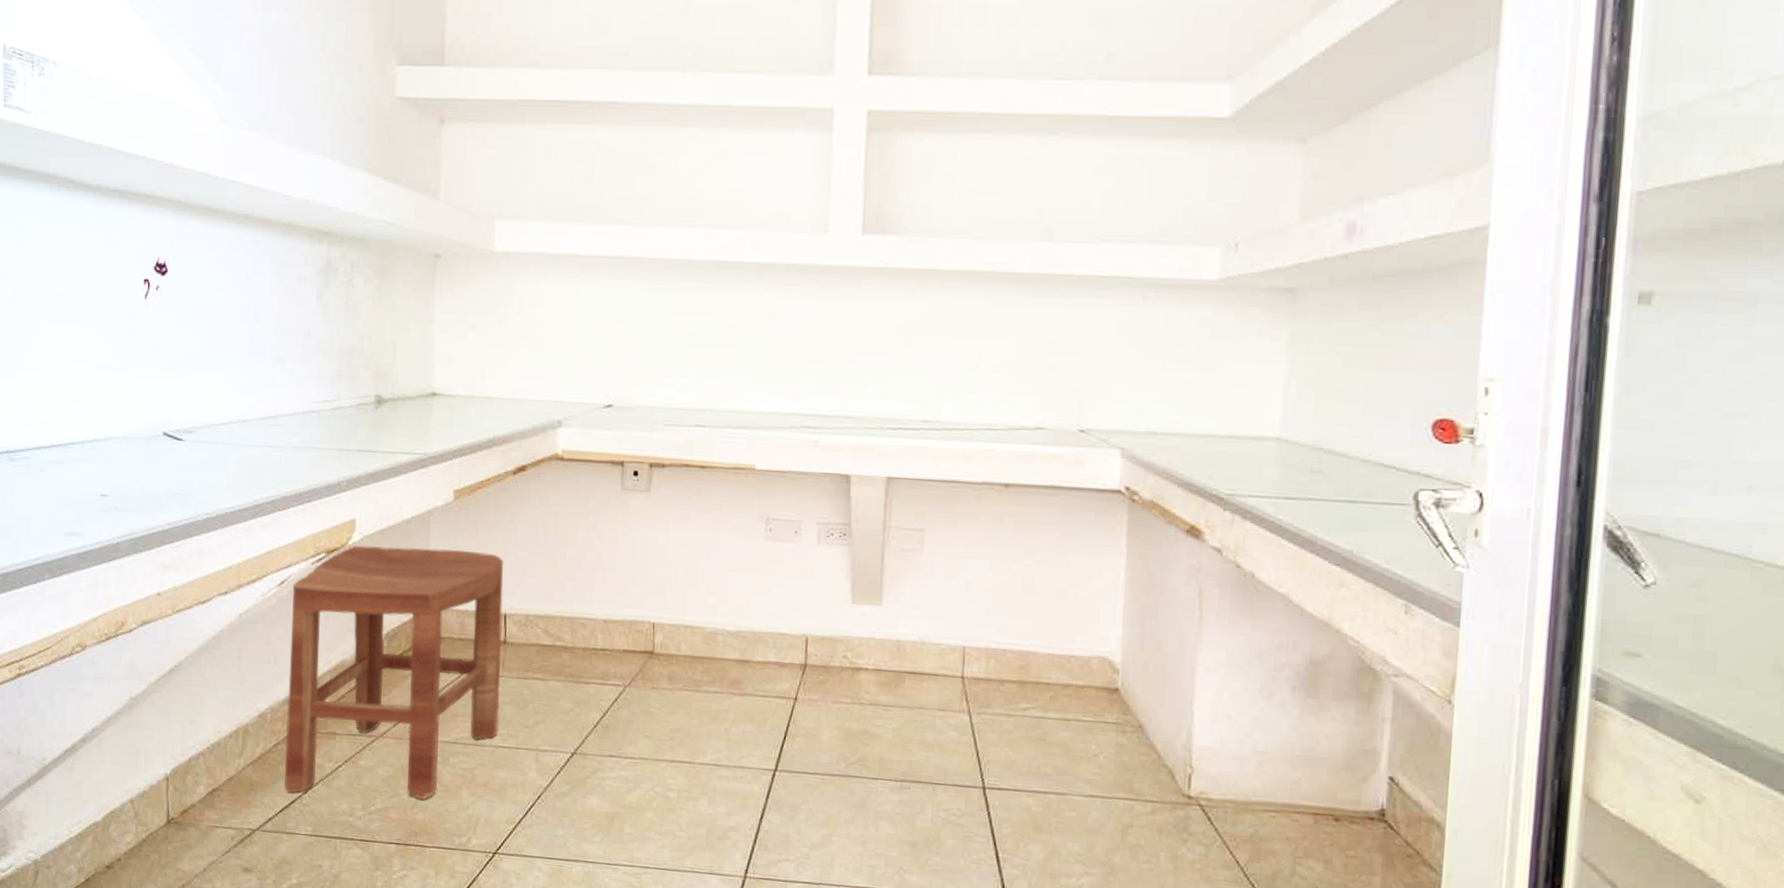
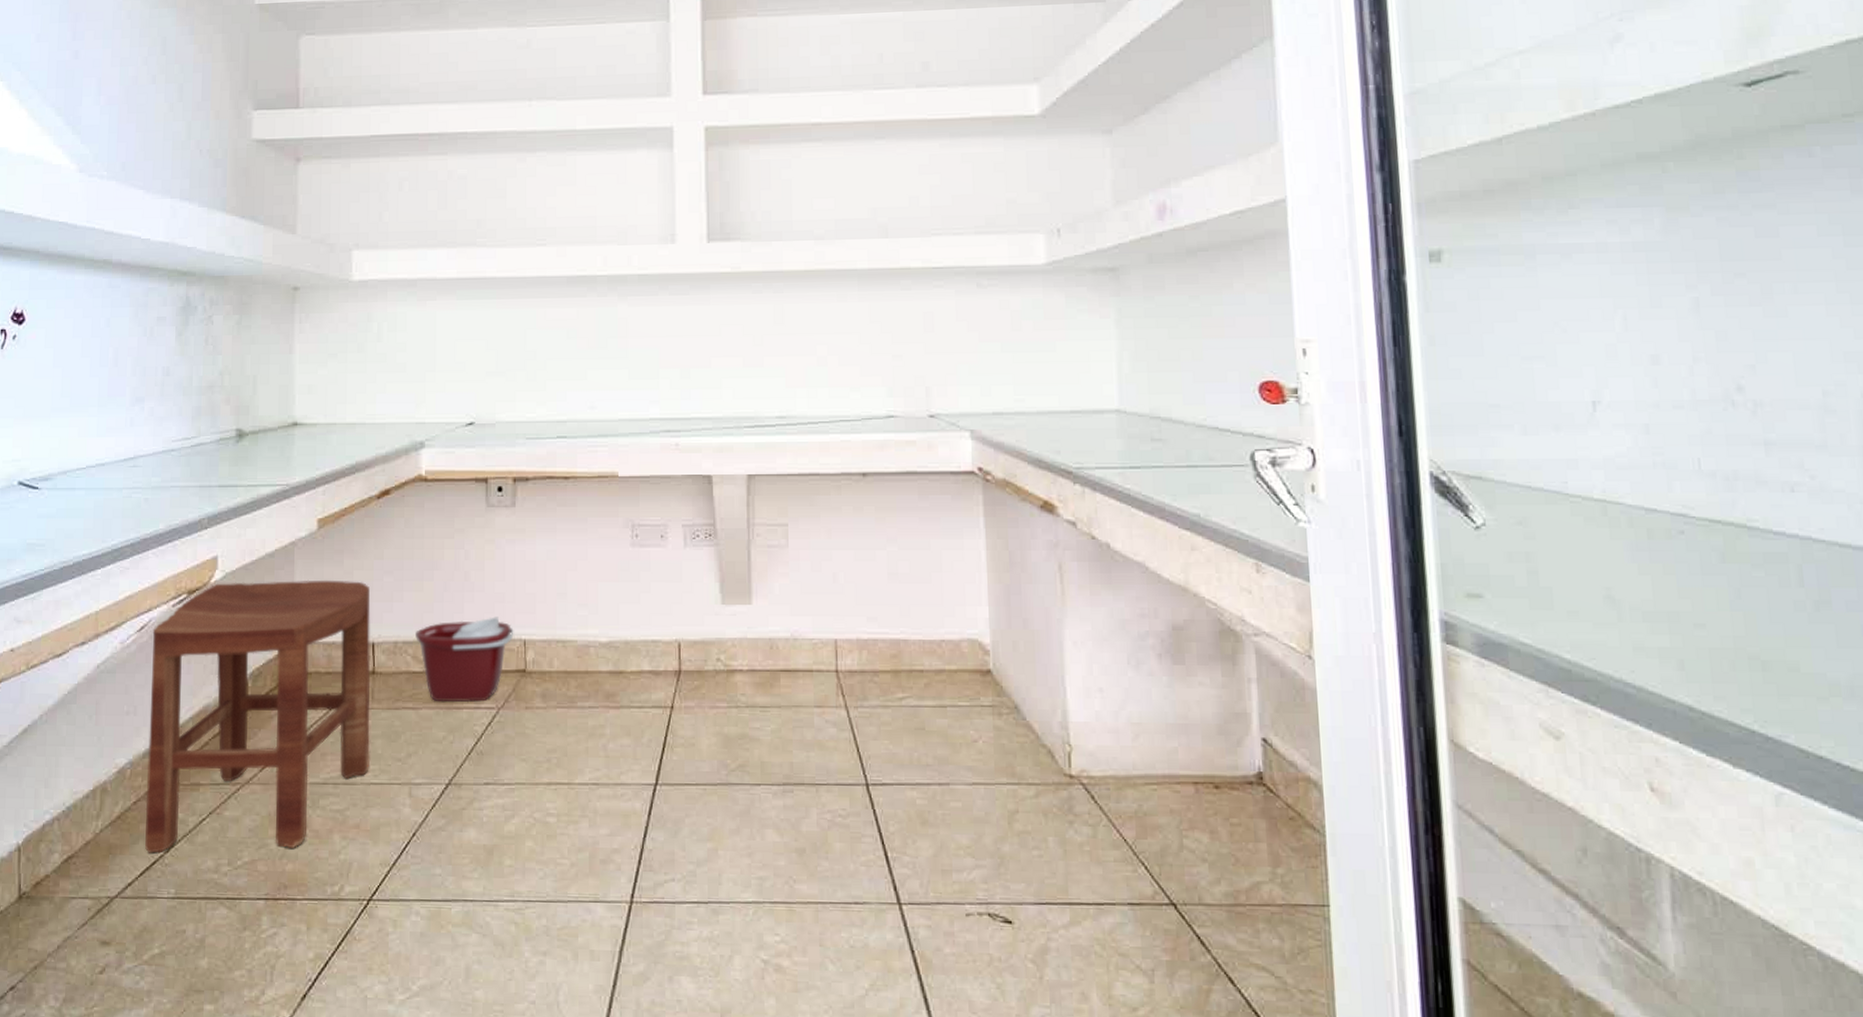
bucket: none [547,598,644,679] -> present [415,617,514,703]

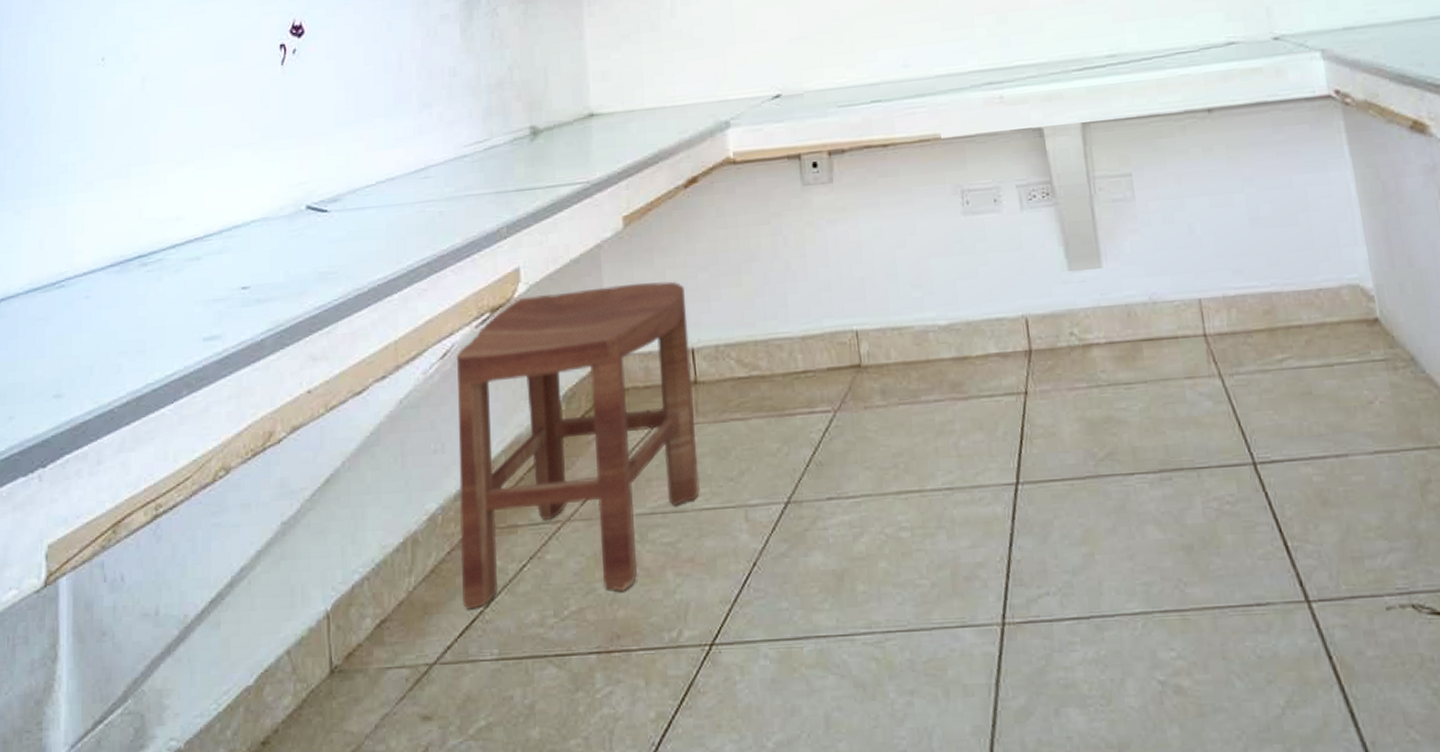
bucket: present [415,617,514,703] -> none [737,307,845,410]

